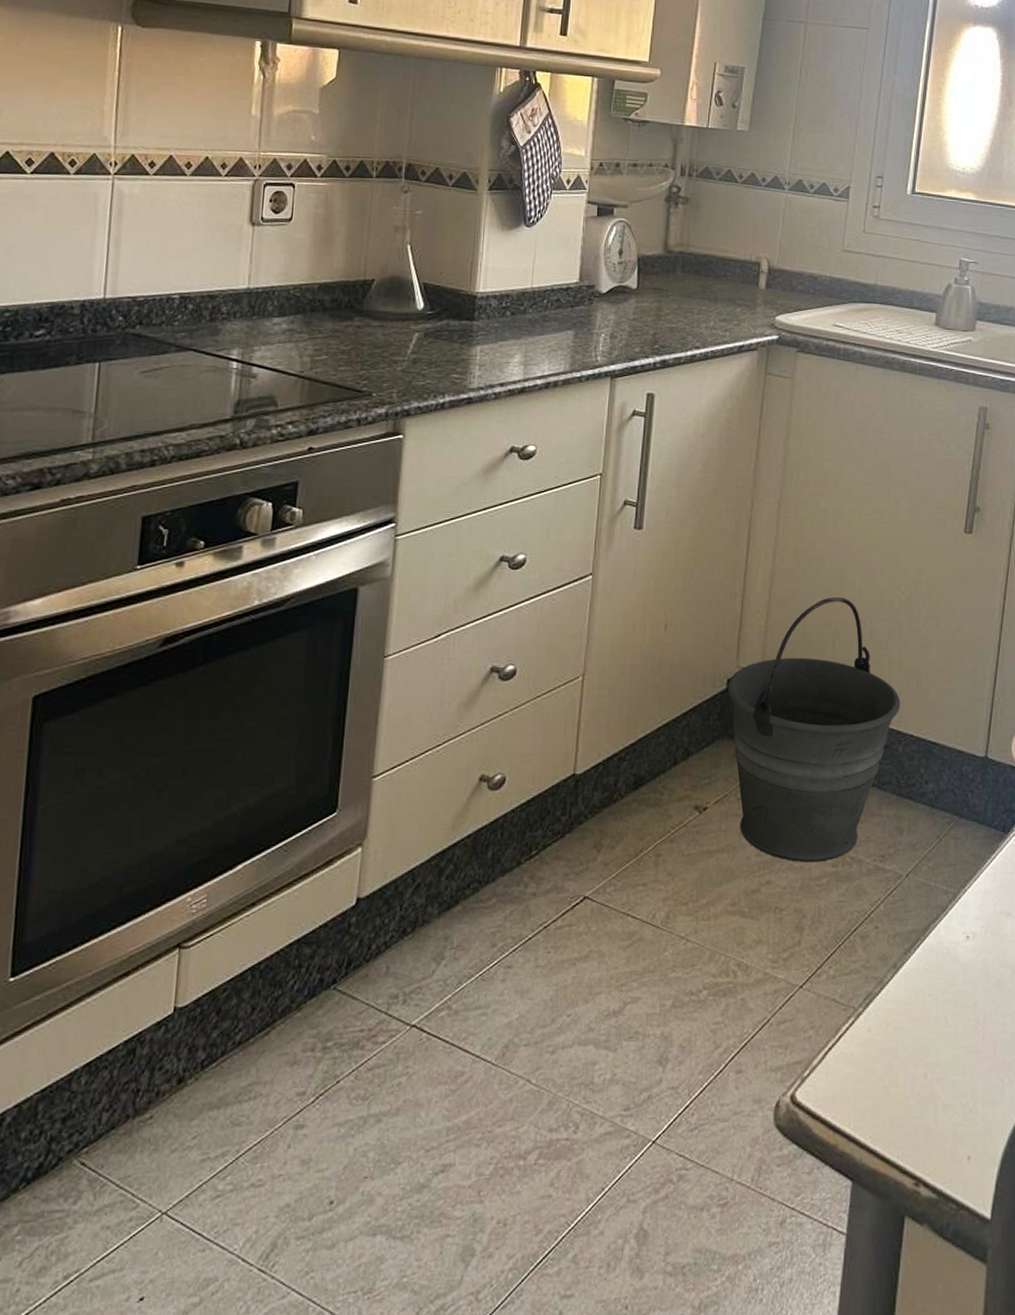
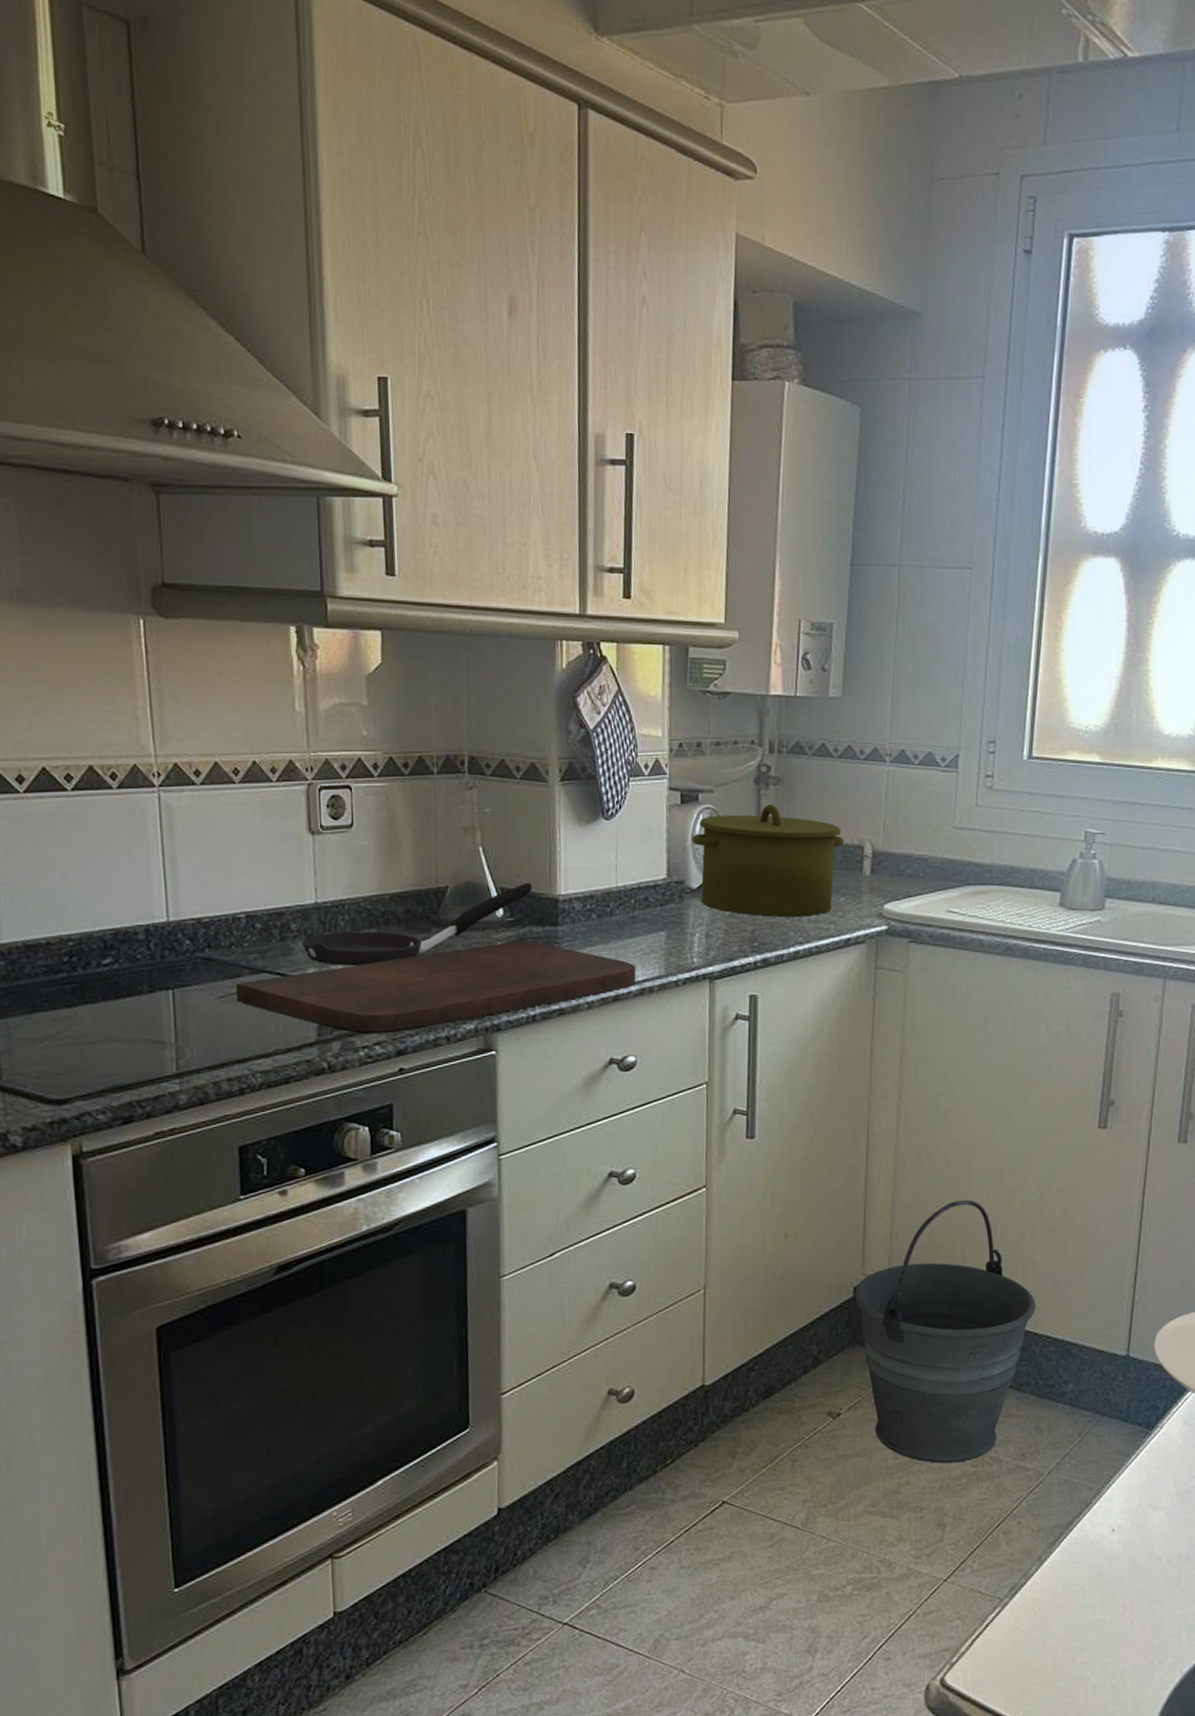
cutting board: none [159,331,544,414] -> present [235,939,637,1035]
frying pan: none [230,279,453,349] -> present [302,882,532,967]
cooking pot: none [604,221,744,323] -> present [692,804,845,916]

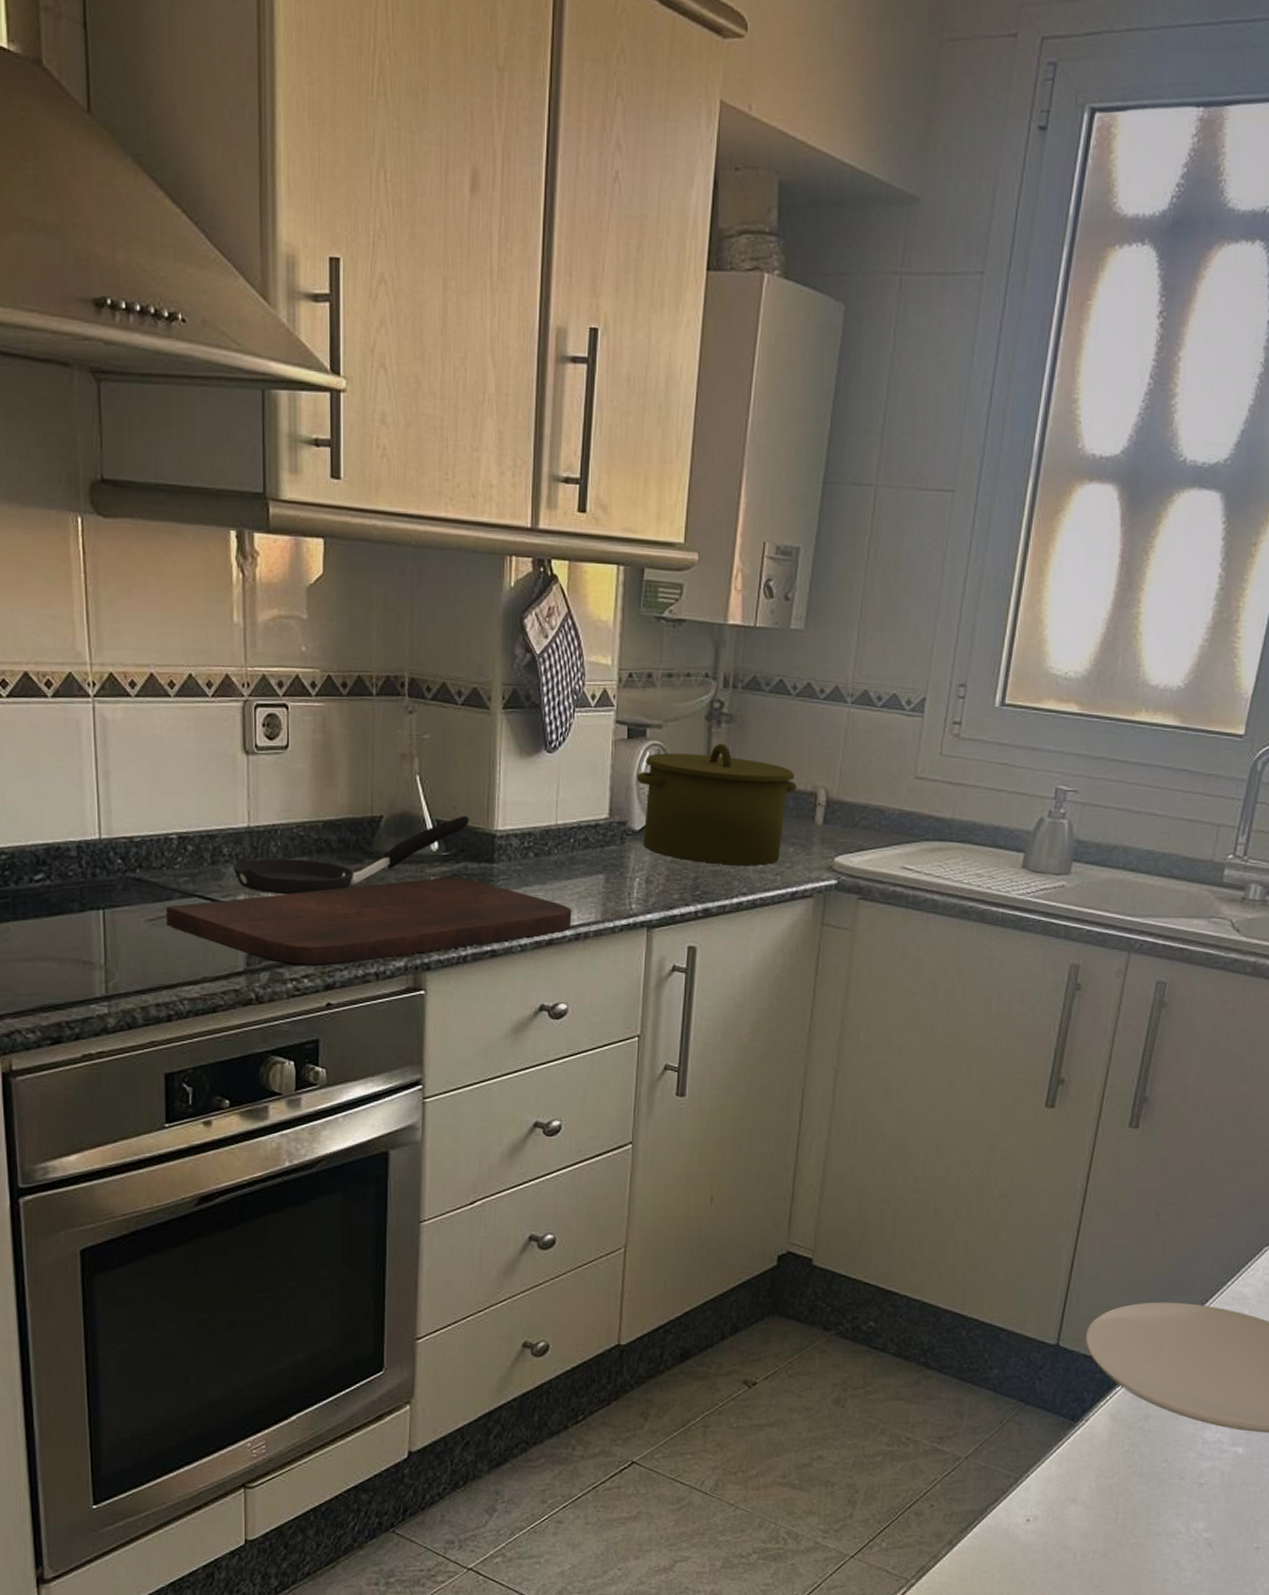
bucket: present [854,1199,1036,1463] -> none [777,1173,966,1441]

